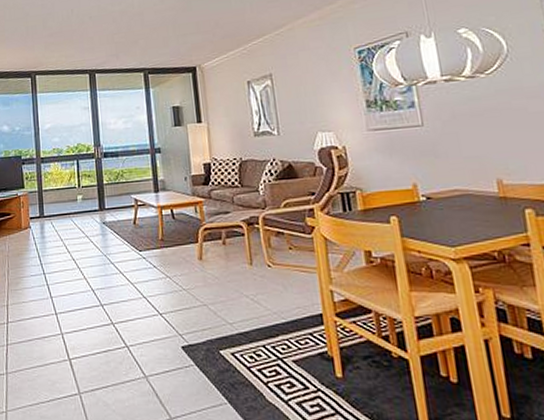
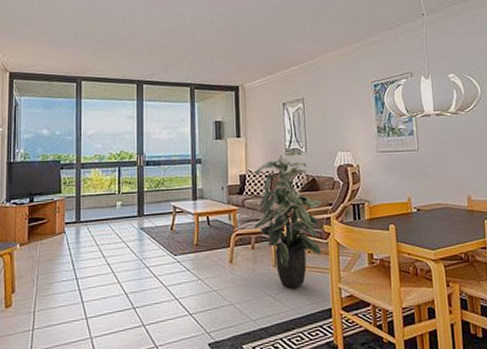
indoor plant: none [220,134,306,290] -> present [254,151,323,289]

